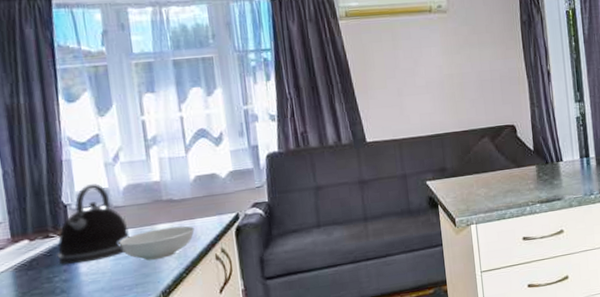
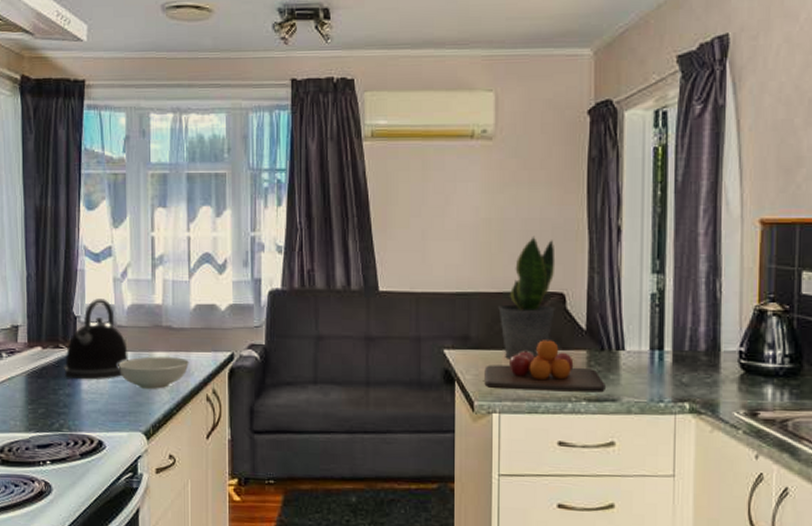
chopping board: none [460,161,552,206] -> present [484,340,606,393]
potted plant: none [466,84,509,181] -> present [498,235,556,359]

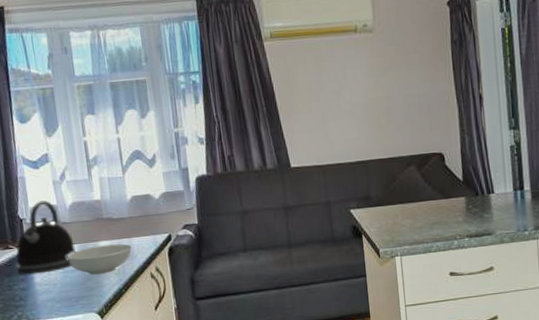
chopping board: present [484,340,606,393] -> none [385,192,482,236]
potted plant: present [498,235,556,359] -> none [391,108,437,212]

